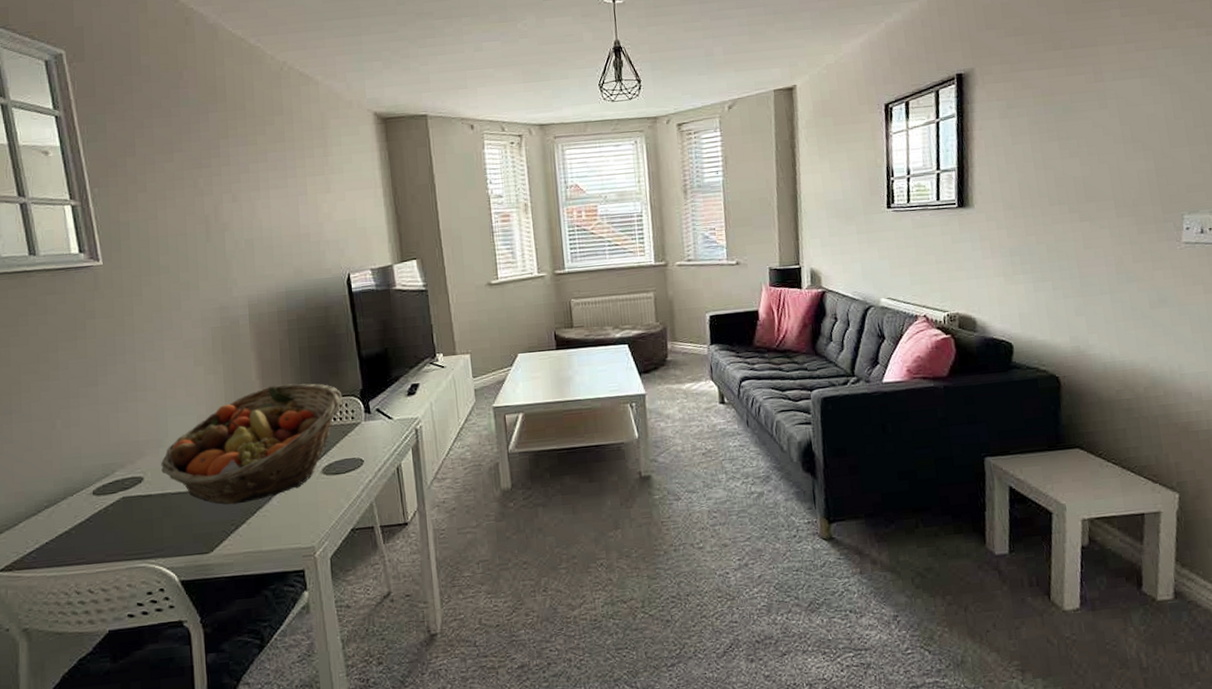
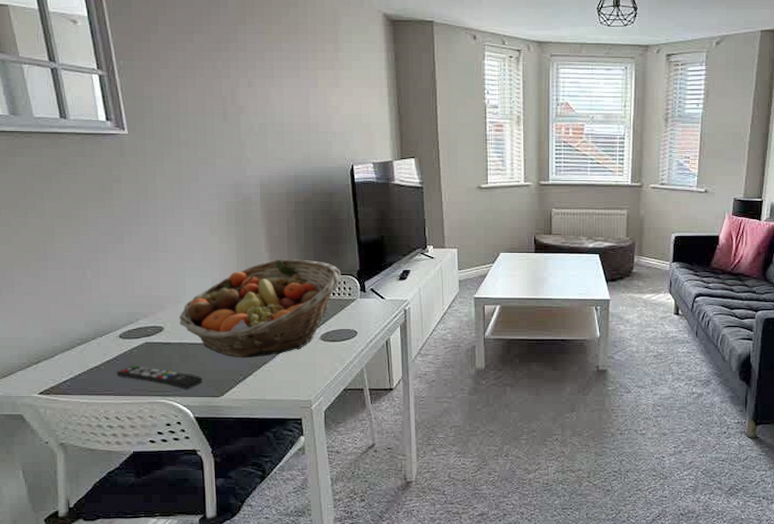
remote control: none [90,526,188,549] -> present [117,366,202,390]

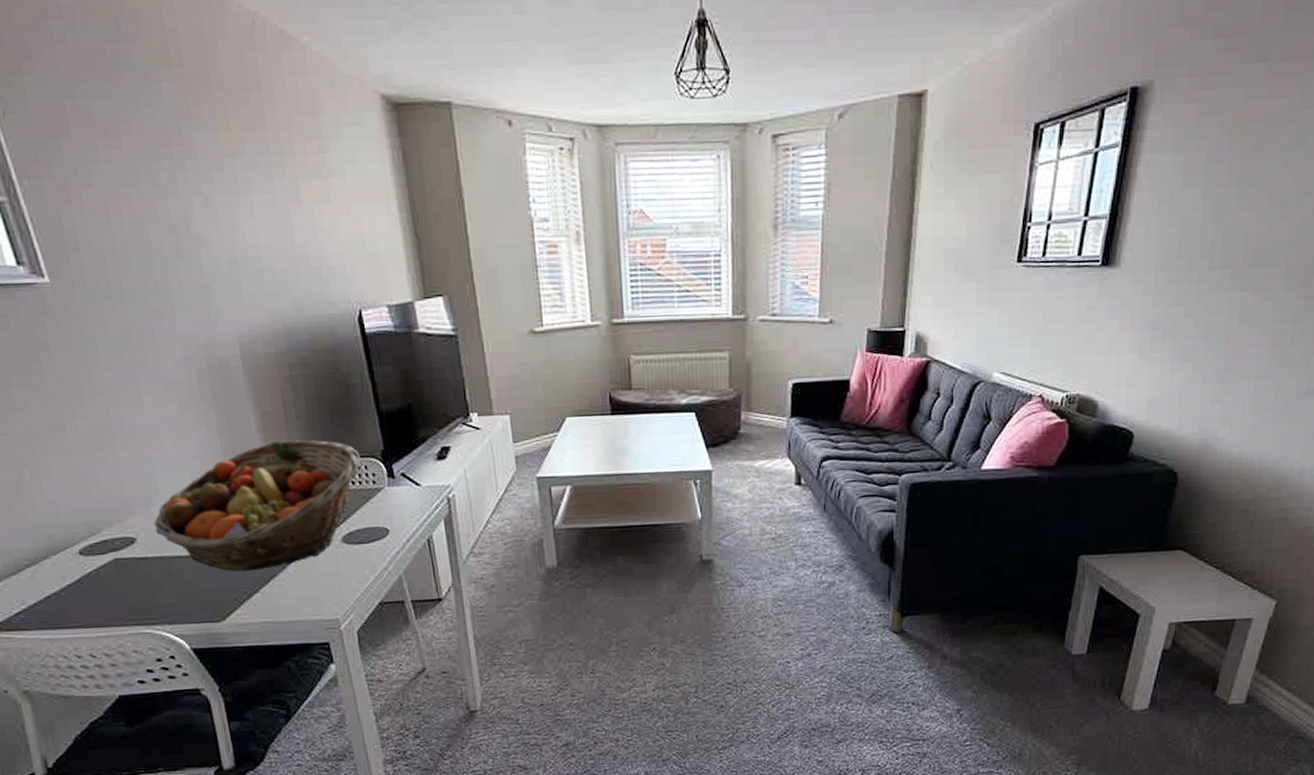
remote control: present [117,366,202,390] -> none [83,589,196,616]

